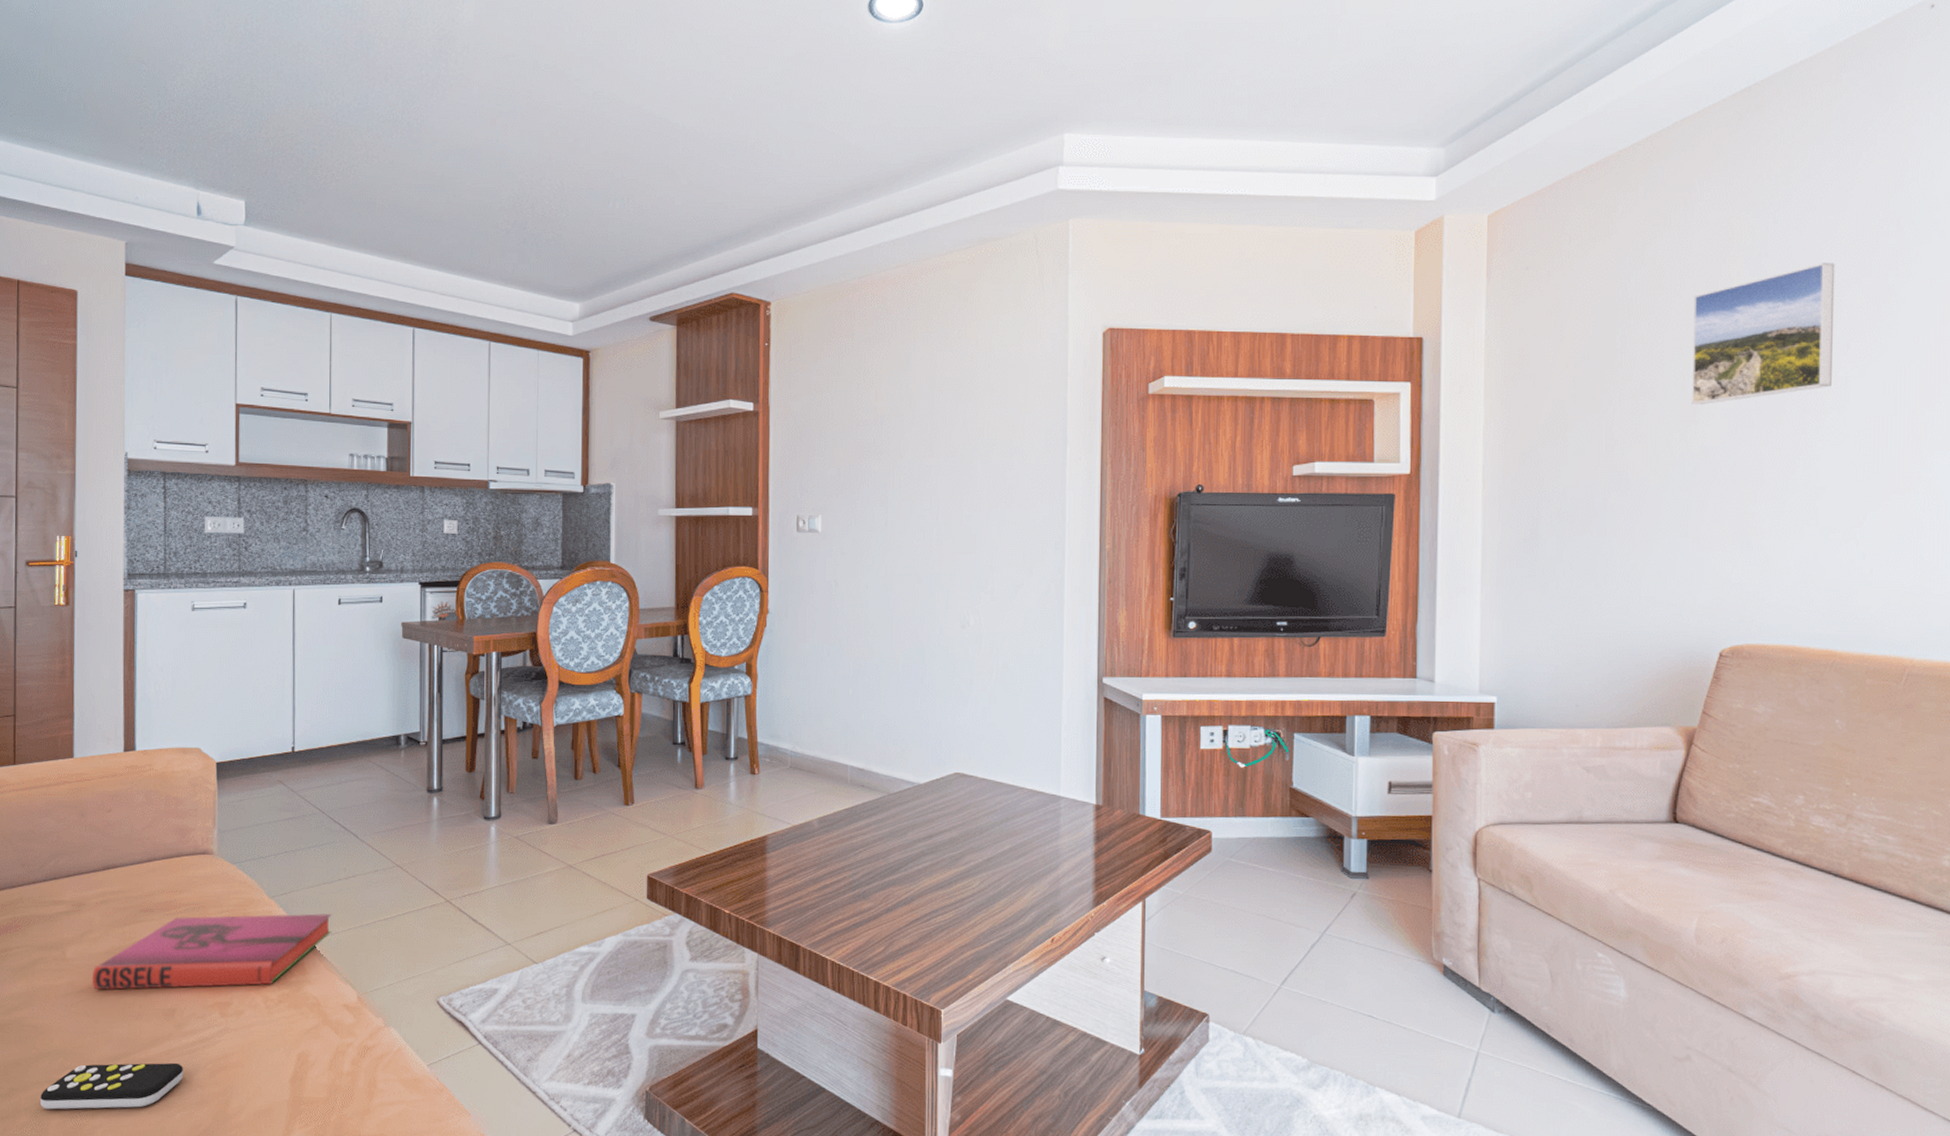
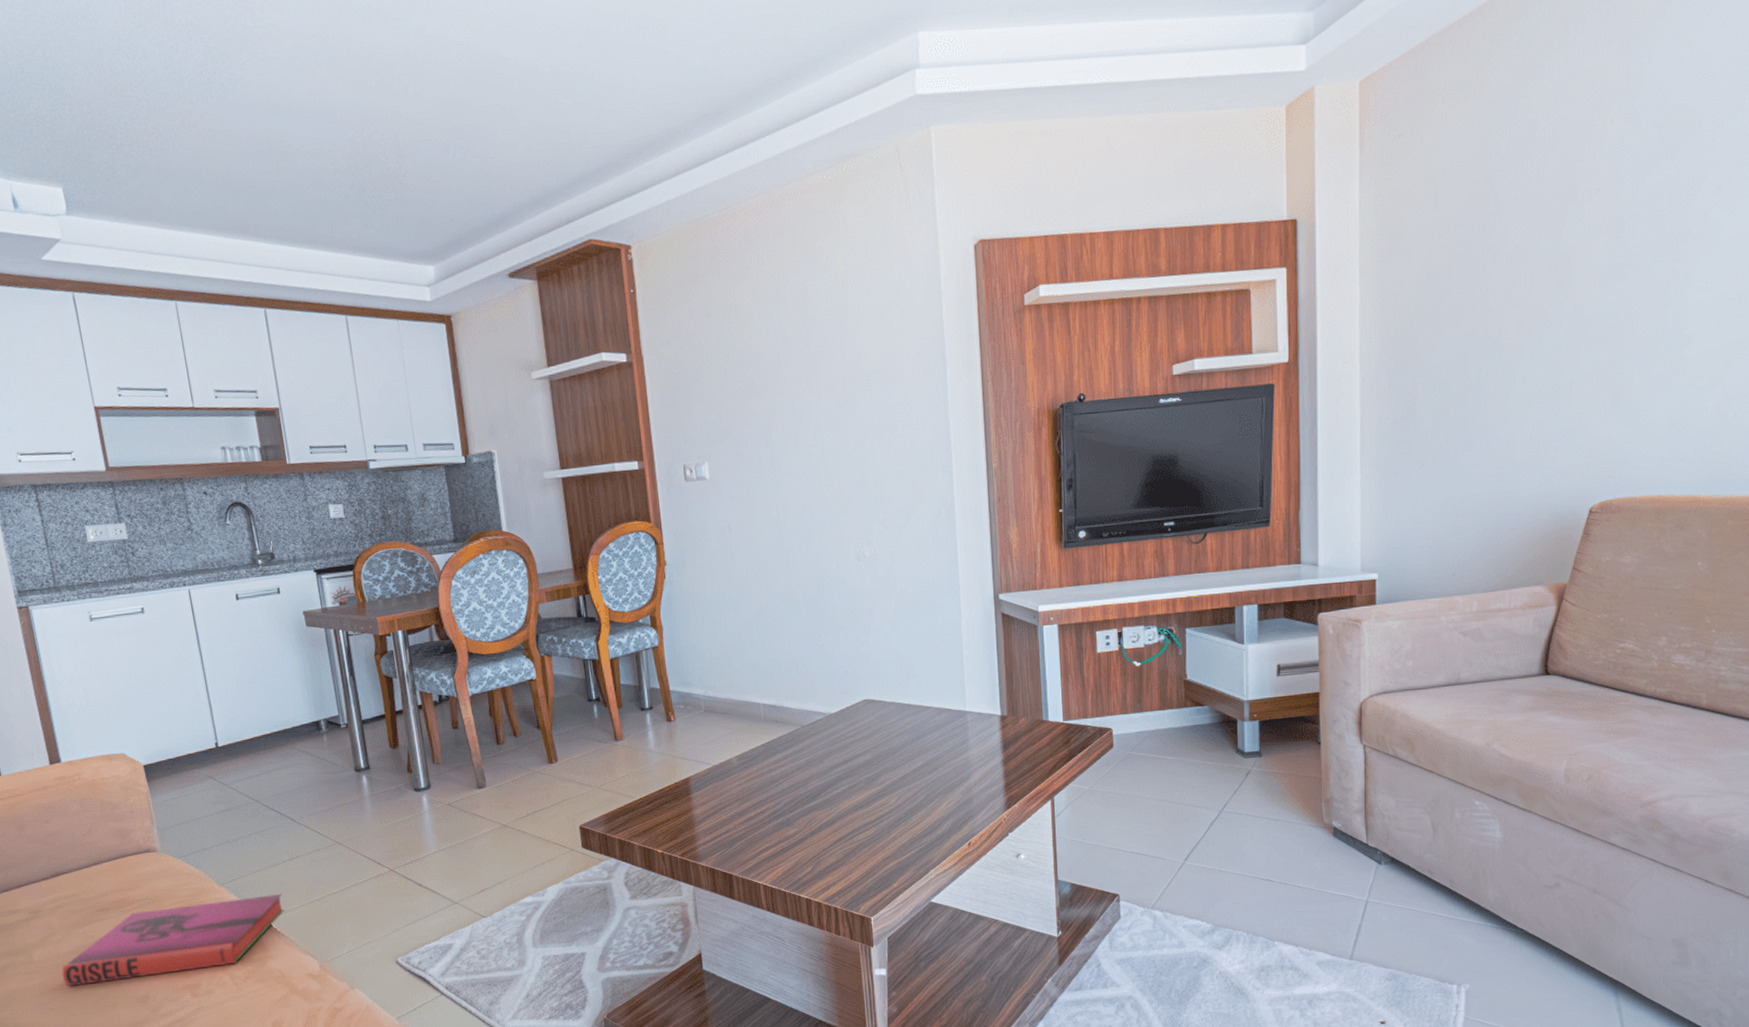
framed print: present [1691,263,1835,405] -> none [1564,100,1709,263]

